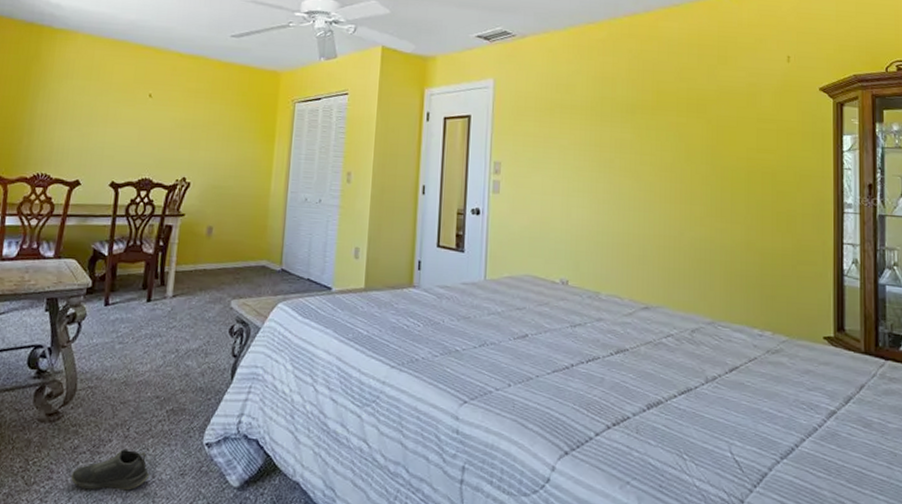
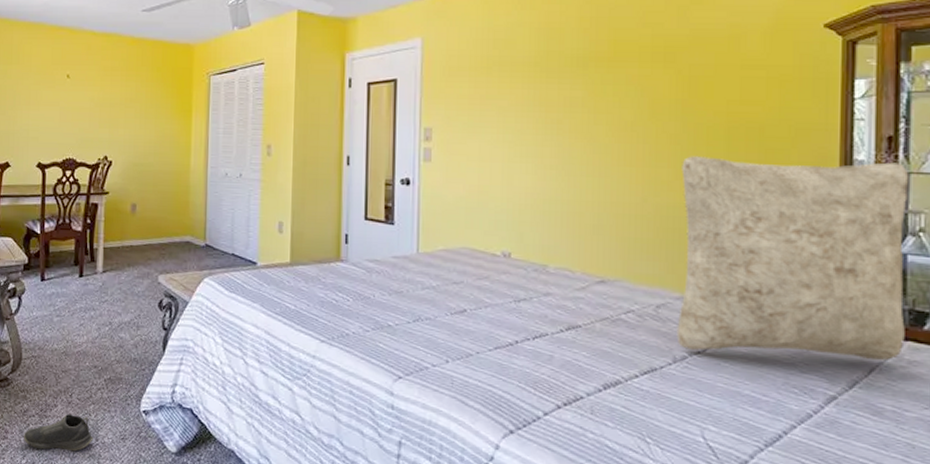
pillow: none [708,195,886,379] -> present [676,156,909,361]

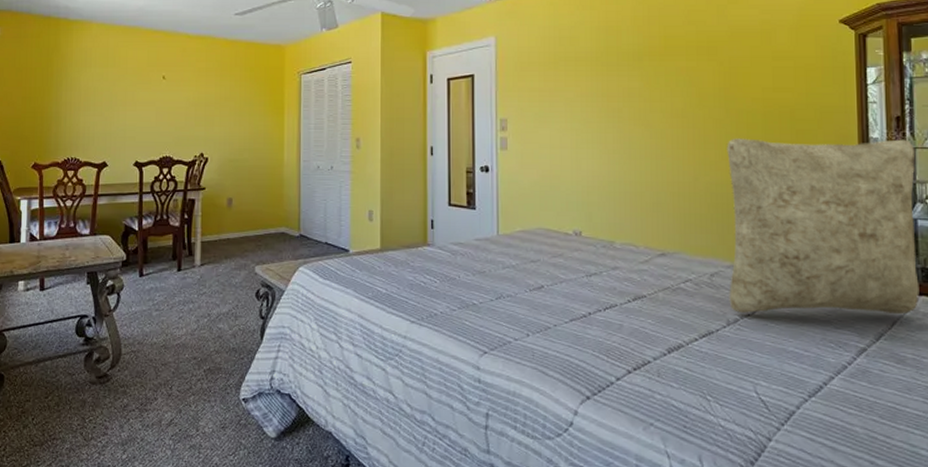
shoe: present [24,414,94,452] -> none [124,407,194,444]

